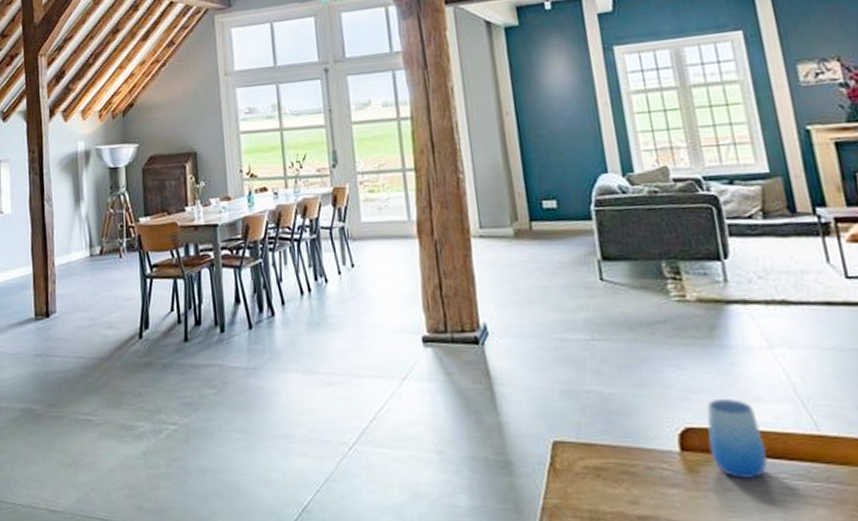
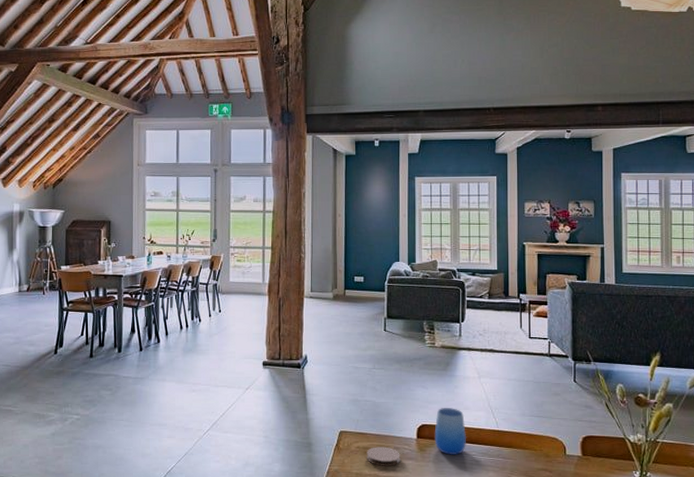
coaster: none [600,465,659,498] -> present [366,446,400,466]

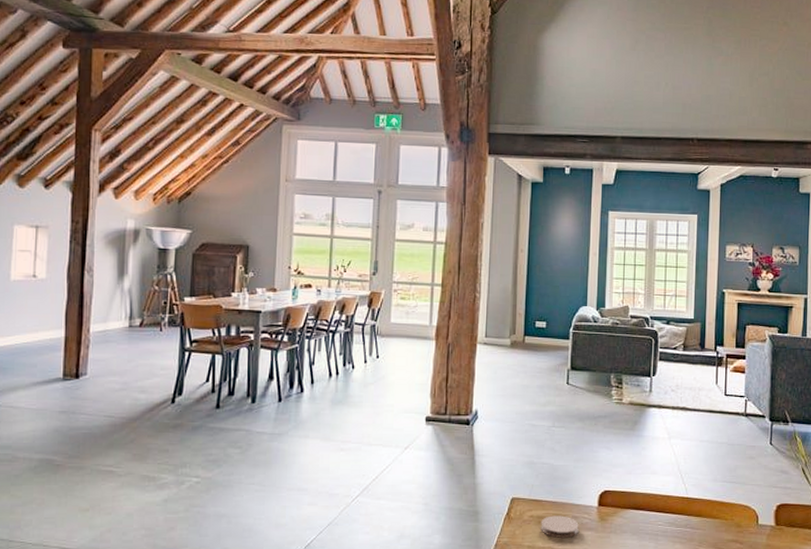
cup: present [434,408,467,455] -> none [617,472,653,525]

